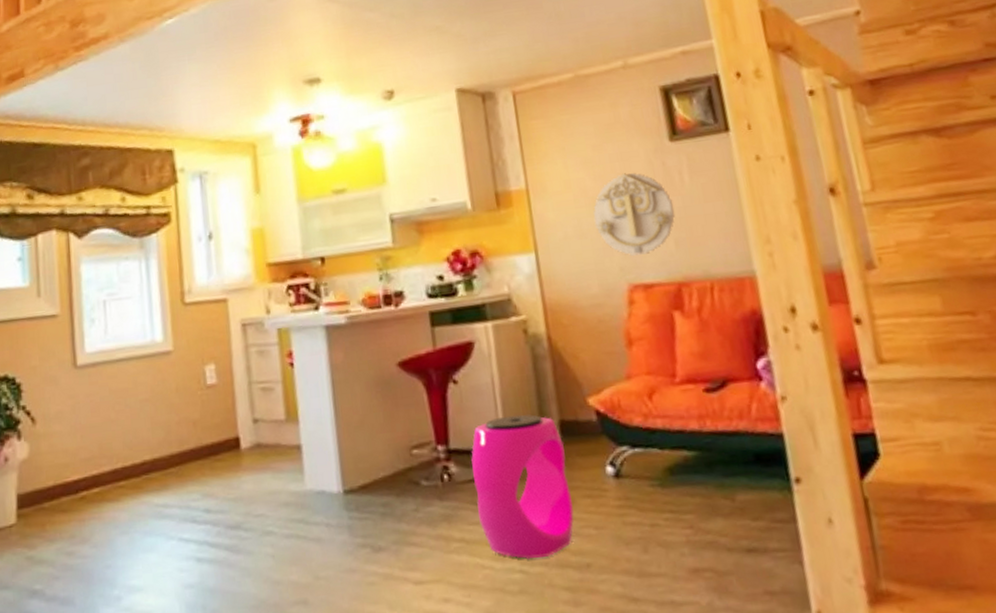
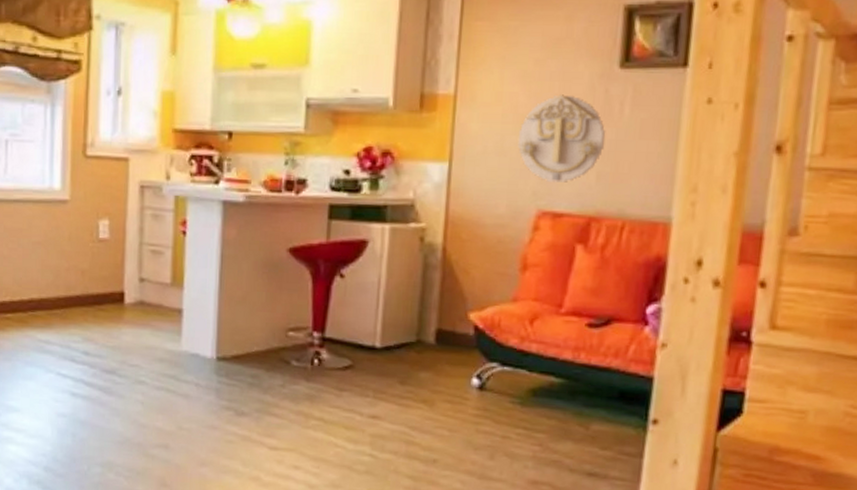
stool: present [471,413,574,560] -> none [340,316,437,447]

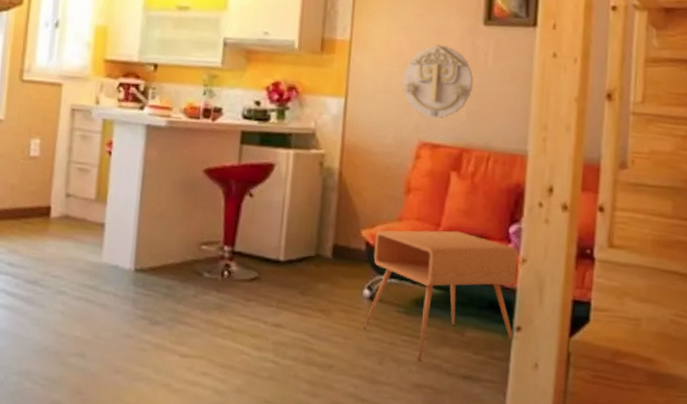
side table: none [471,311,656,457] -> present [362,230,517,361]

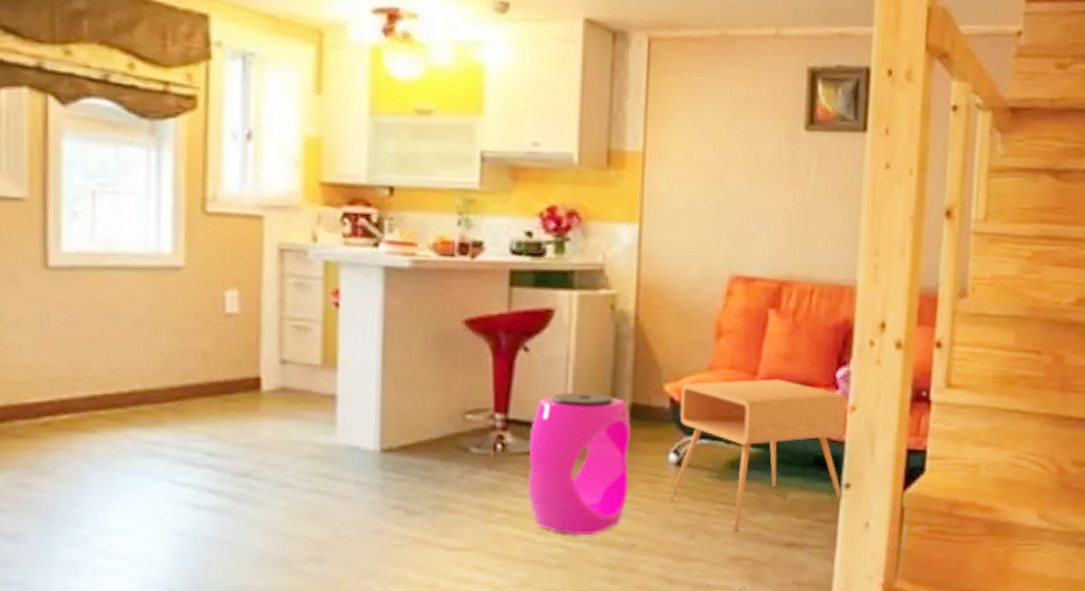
stool: none [247,232,334,354] -> present [528,392,632,536]
wall decoration: present [402,44,474,119] -> none [708,155,794,246]

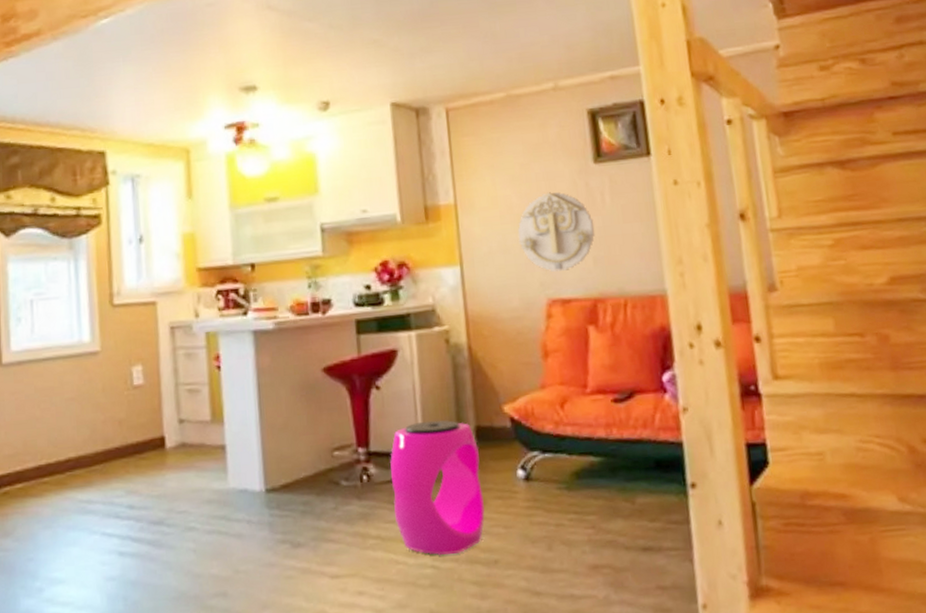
side table: present [669,379,846,532] -> none [519,389,690,540]
wall decoration: none [708,155,794,246] -> present [517,192,596,272]

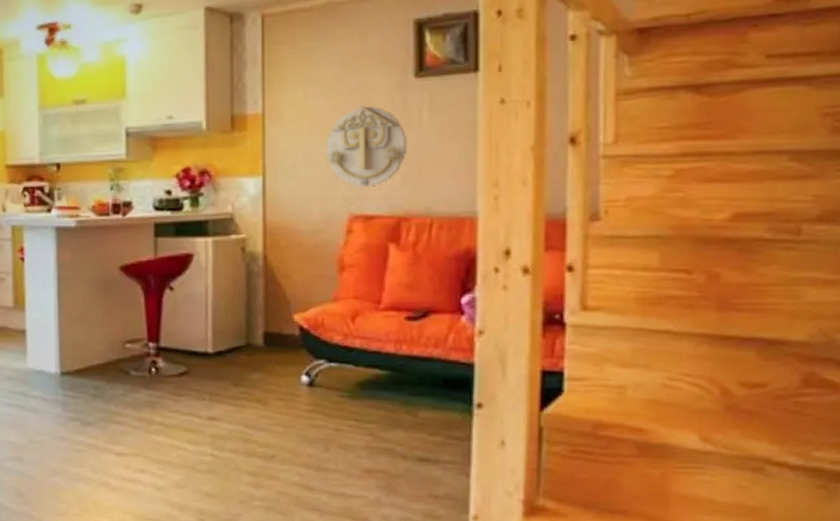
stool: present [390,419,485,556] -> none [178,323,266,446]

